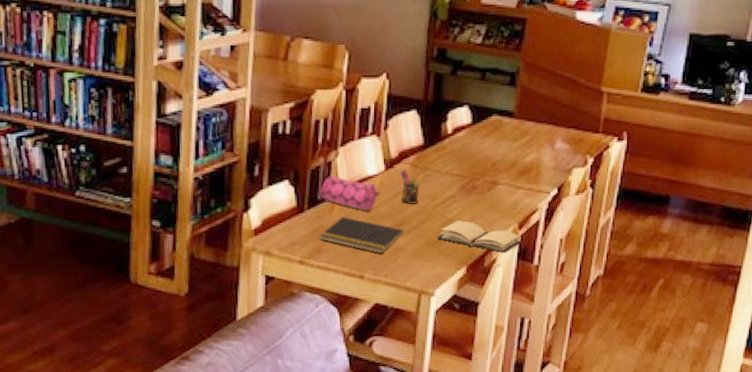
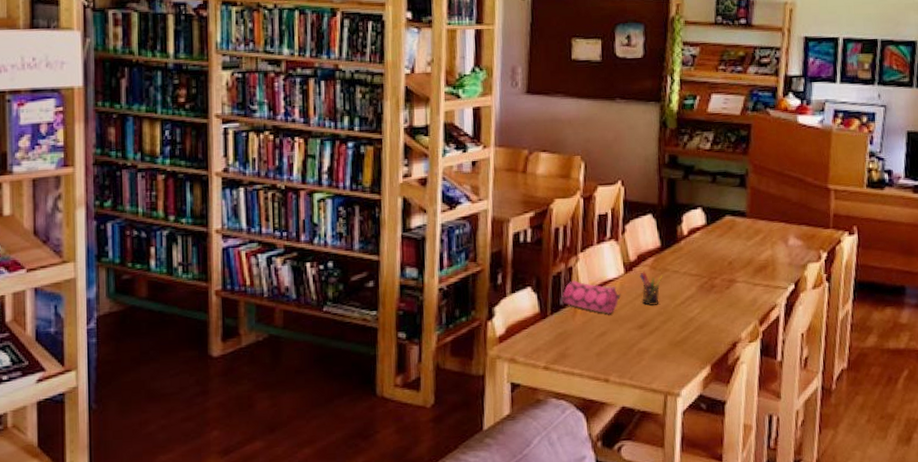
notepad: present [319,216,404,253] -> none [563,320,647,356]
book: present [436,220,522,254] -> none [678,319,764,351]

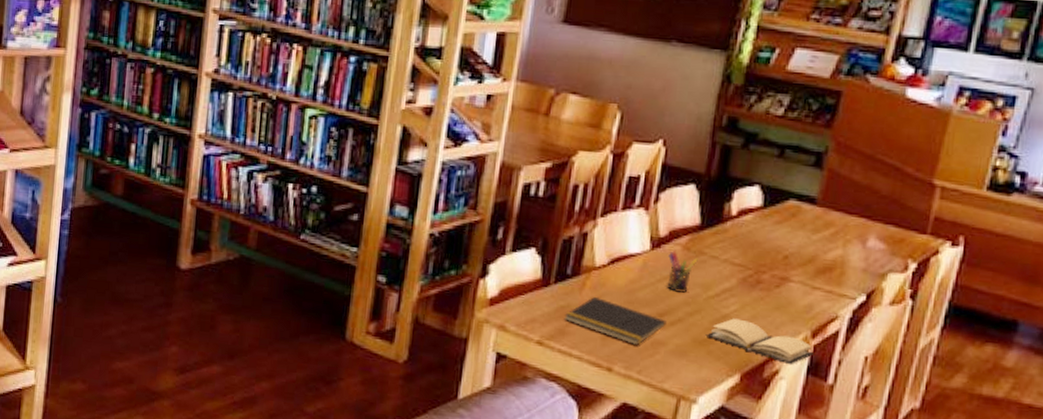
pencil case: present [562,280,622,315] -> none [569,248,643,295]
notepad: none [563,320,647,356] -> present [563,296,667,345]
book: none [678,319,764,351] -> present [705,318,814,365]

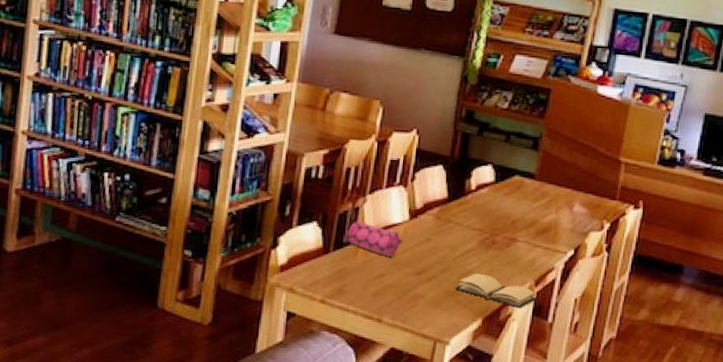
notepad: present [563,296,667,345] -> none [341,260,424,299]
pencil case: none [569,248,643,295] -> present [345,220,404,258]
pen holder: present [667,249,698,293] -> none [423,219,447,254]

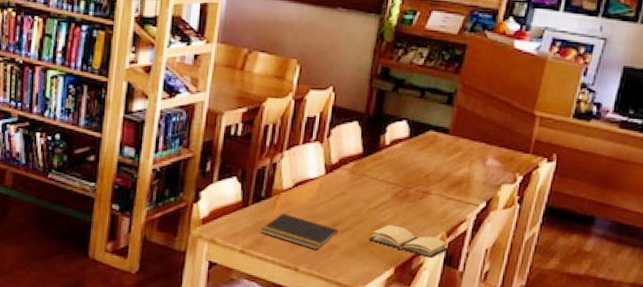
notepad: none [341,260,424,299] -> present [260,213,339,249]
pencil case: present [345,220,404,258] -> none [263,175,320,211]

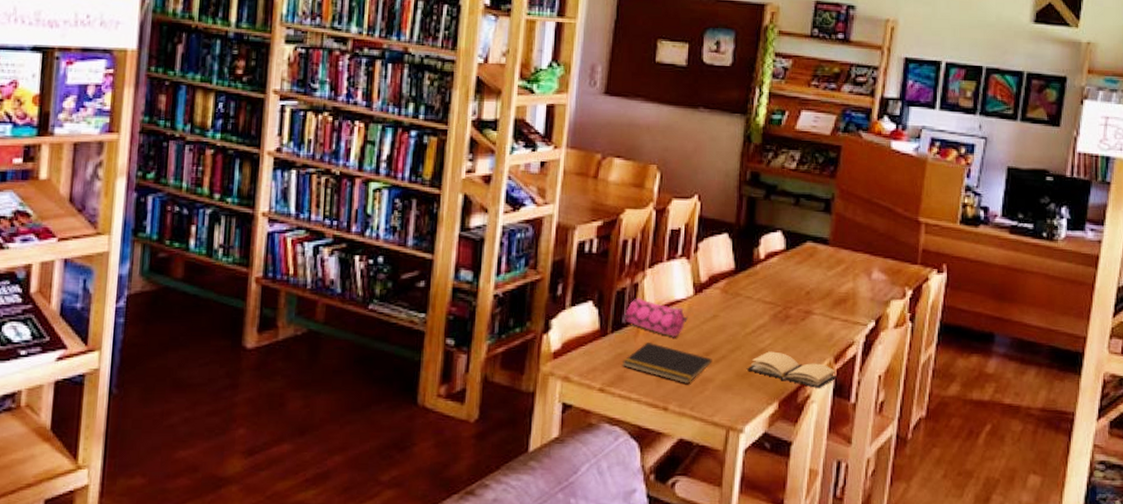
pencil case: none [263,175,320,211] -> present [624,298,689,338]

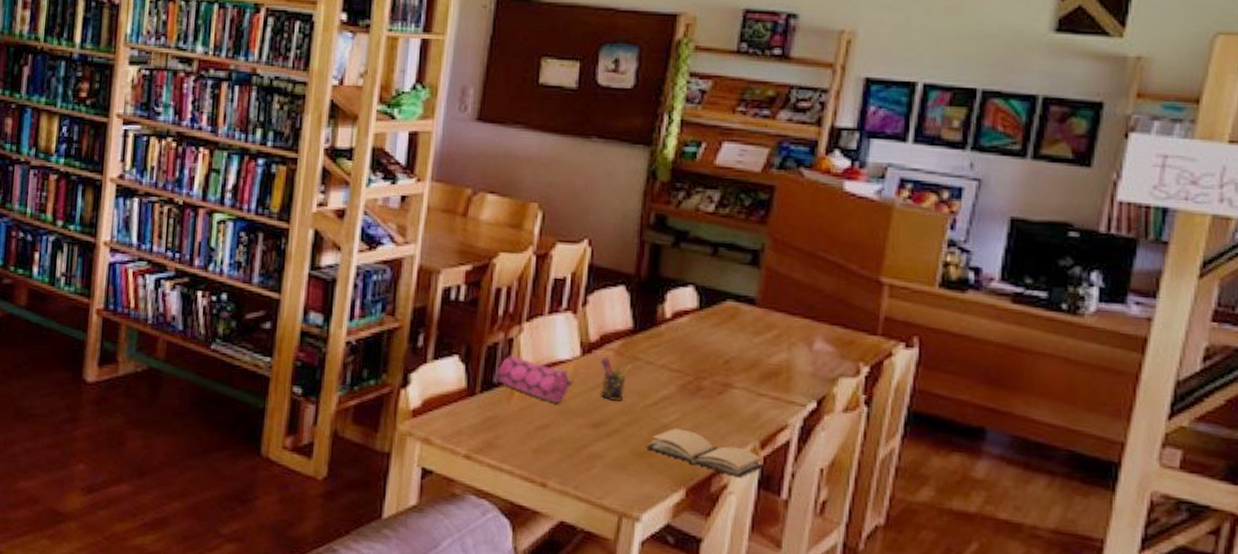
notepad: present [621,341,712,383] -> none [492,406,603,458]
pen holder: none [710,293,735,332] -> present [601,355,633,401]

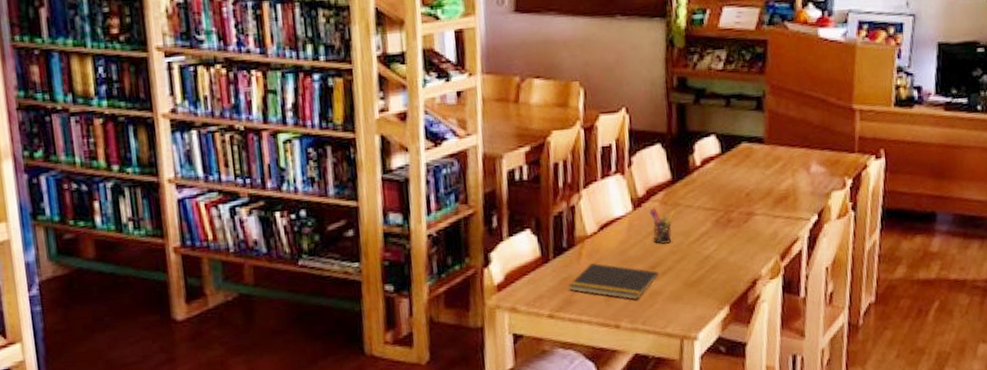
notepad: none [492,406,603,458] -> present [568,262,659,300]
pencil case: present [495,355,574,404] -> none [564,220,630,256]
book: present [645,428,765,479] -> none [694,256,786,288]

